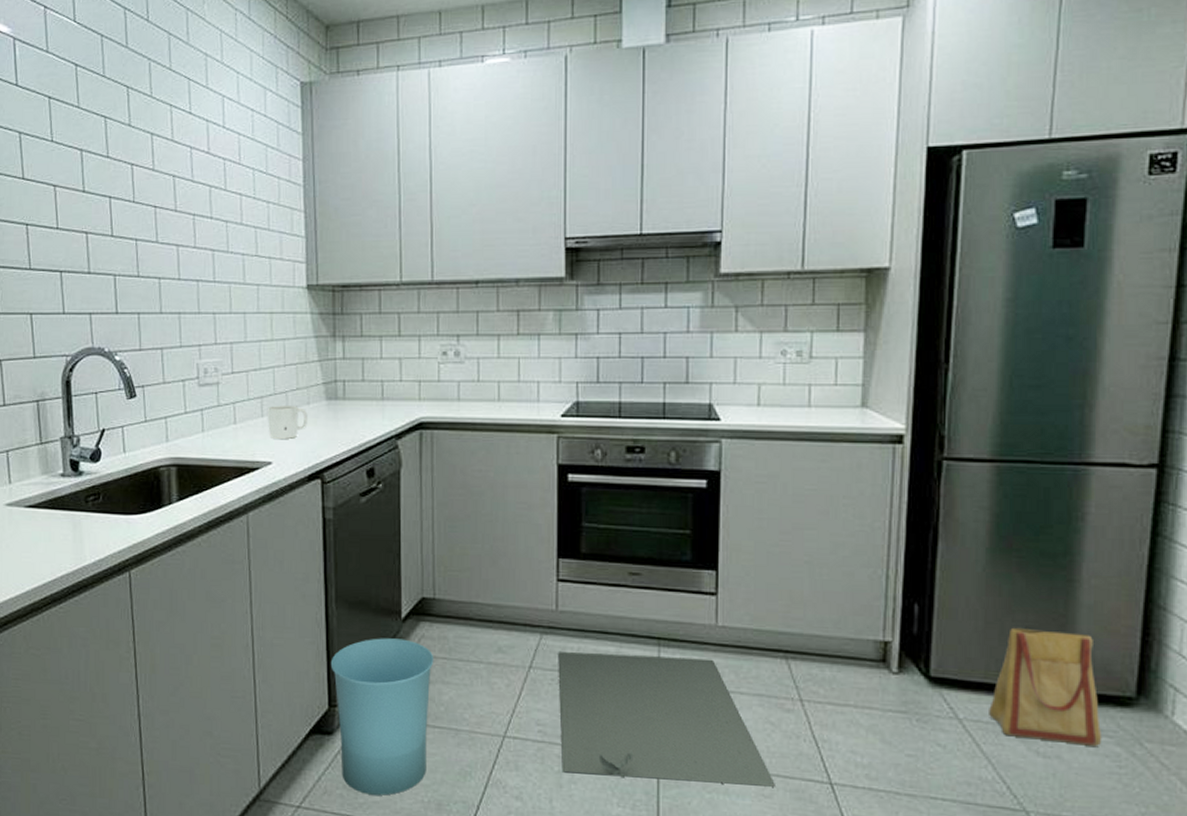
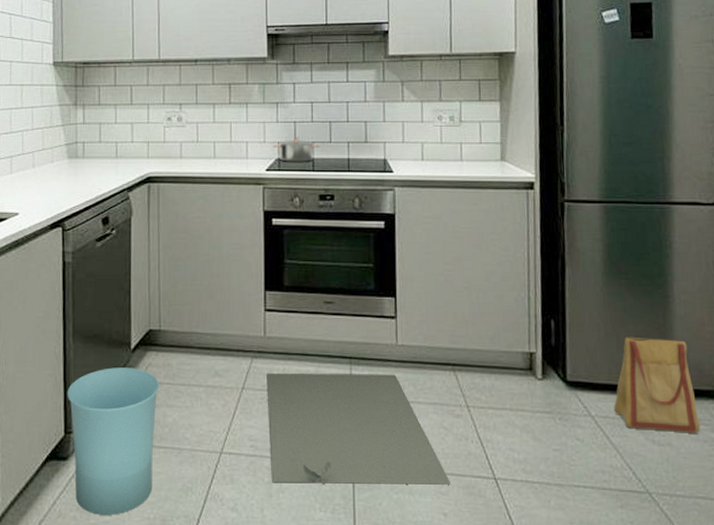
mug: present [267,406,308,439] -> none [15,164,52,192]
cooking pot: none [570,374,629,406] -> present [273,136,321,162]

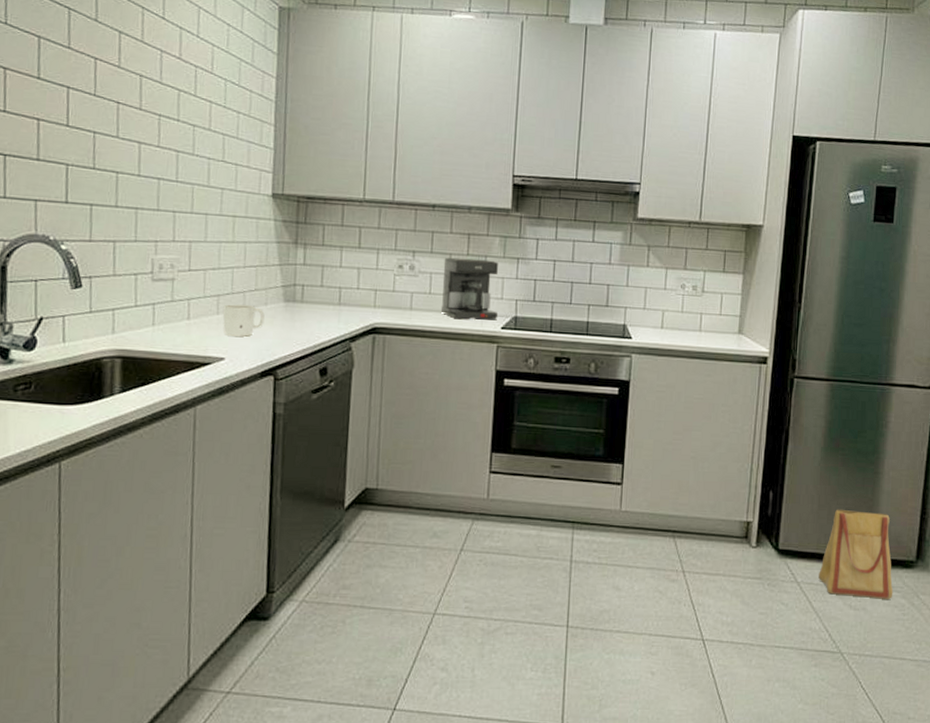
mug: none [15,164,52,192] -> present [222,304,265,337]
waste bin: present [67,367,160,515] -> none [271,526,374,675]
coffee maker: none [208,107,263,164] -> present [440,257,499,320]
door mat: present [266,373,450,485] -> none [484,536,660,646]
cooking pot: present [273,136,321,162] -> none [510,294,560,323]

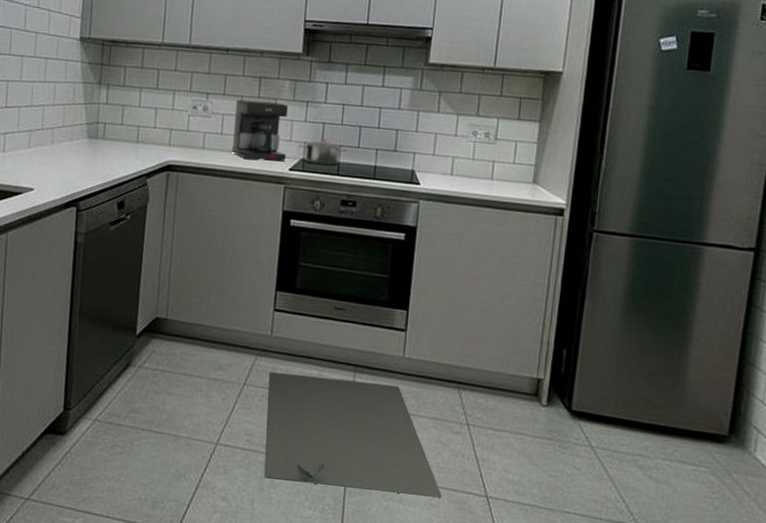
mug: present [222,304,265,337] -> none [33,139,70,170]
door mat: none [484,536,660,646] -> present [264,372,442,498]
cooking pot: none [510,294,560,323] -> present [299,137,348,166]
shopping bag: present [818,509,893,599] -> none [615,373,701,475]

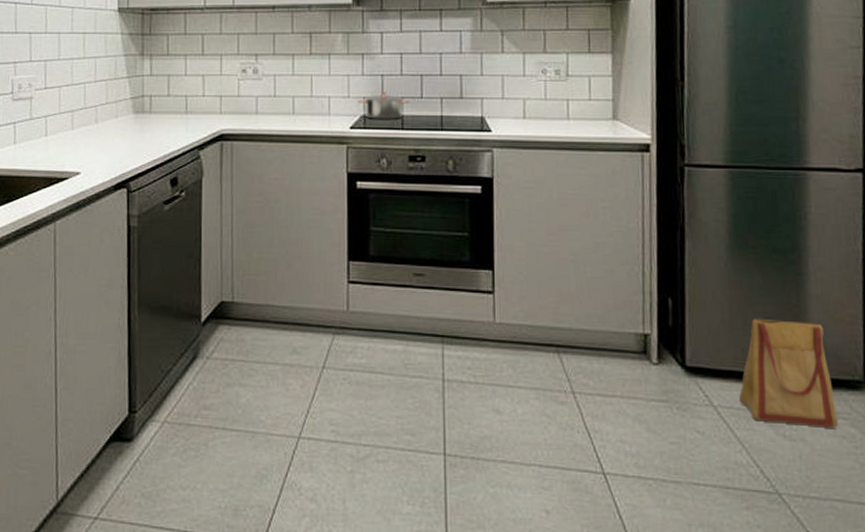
coffee maker: present [231,99,288,161] -> none [286,58,346,121]
door mat: present [264,372,442,498] -> none [349,352,553,479]
shopping bag: none [615,373,701,475] -> present [739,318,839,428]

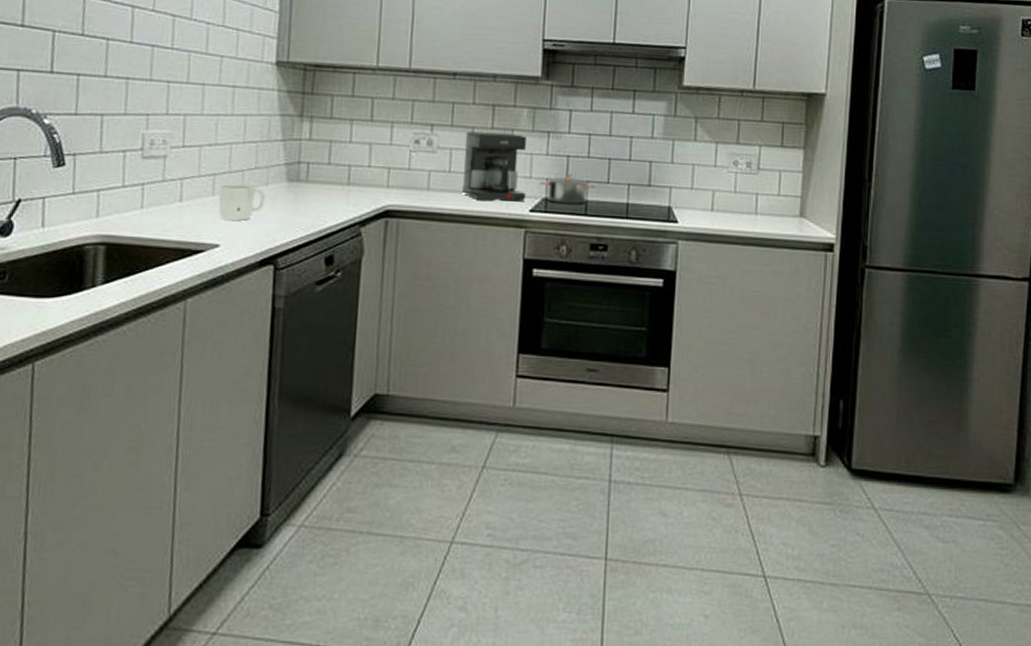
mug: none [77,119,116,150] -> present [218,184,265,221]
coffee maker: none [286,58,346,121] -> present [461,131,527,201]
shopping bag: present [739,318,839,428] -> none [899,421,989,530]

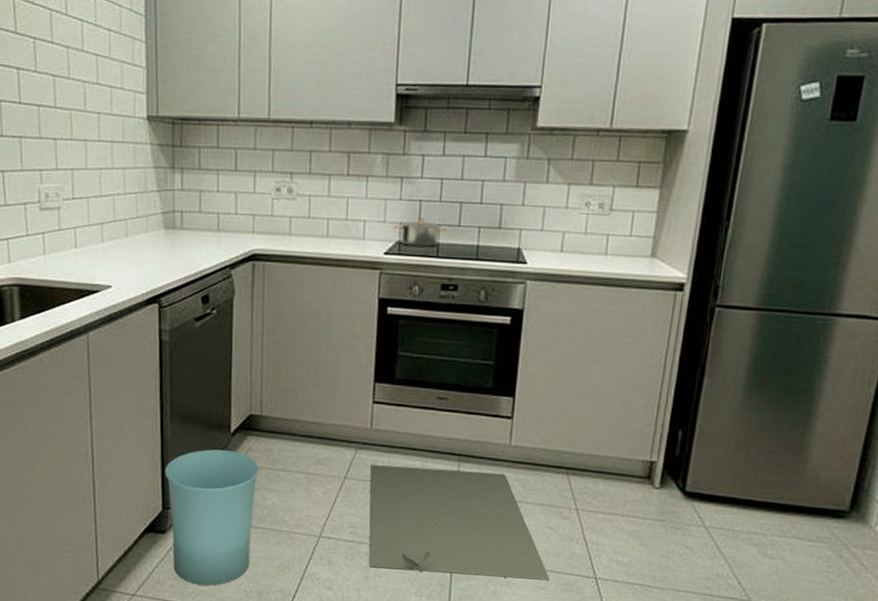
mug: present [218,184,265,221] -> none [107,232,147,264]
waste bin: none [266,438,383,614] -> present [164,449,260,586]
coffee maker: present [461,131,527,201] -> none [320,178,381,245]
door mat: none [509,450,715,583] -> present [369,465,550,581]

